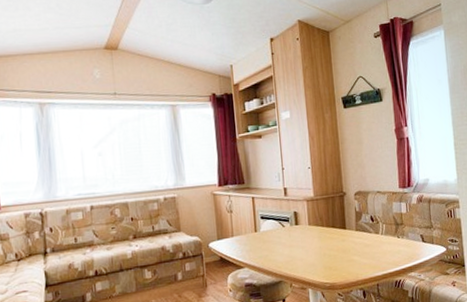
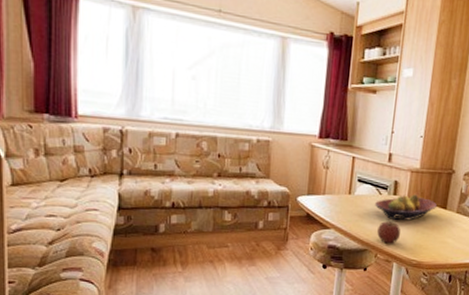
fruit bowl: none [280,219,338,249] -> present [375,193,438,221]
apple: none [287,250,310,272] -> present [377,221,401,244]

